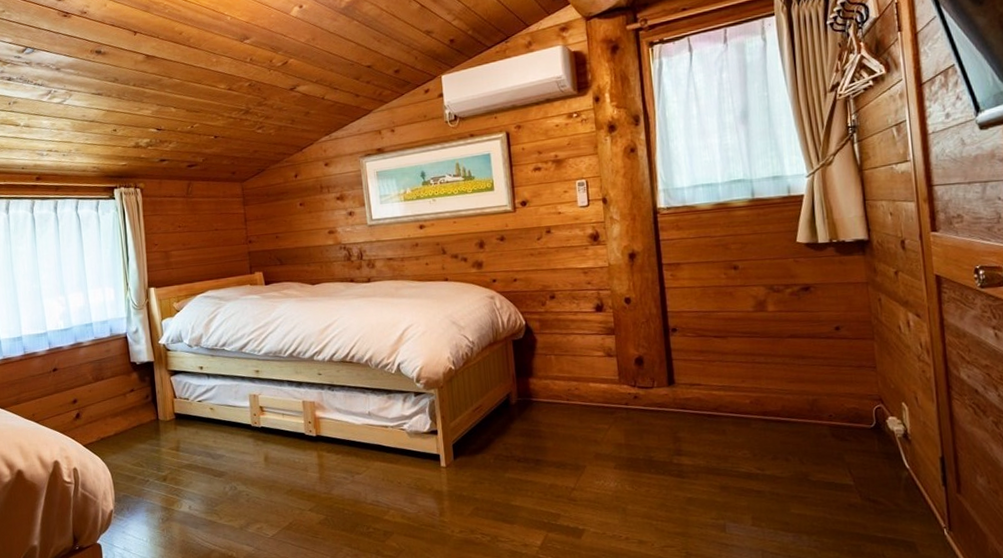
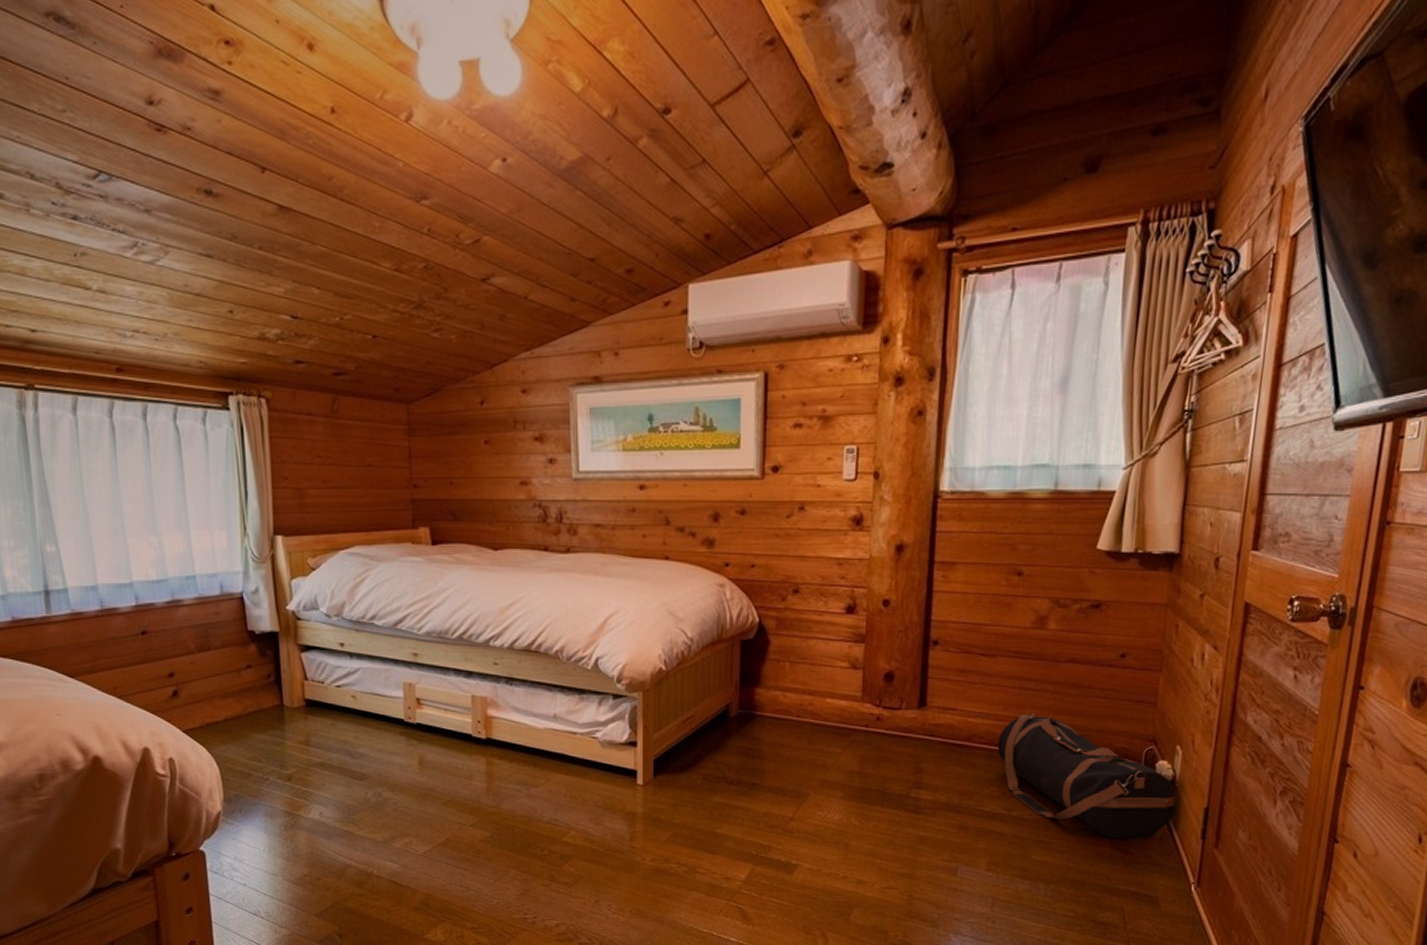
duffel bag: none [741,383,915,490] -> present [997,713,1177,838]

